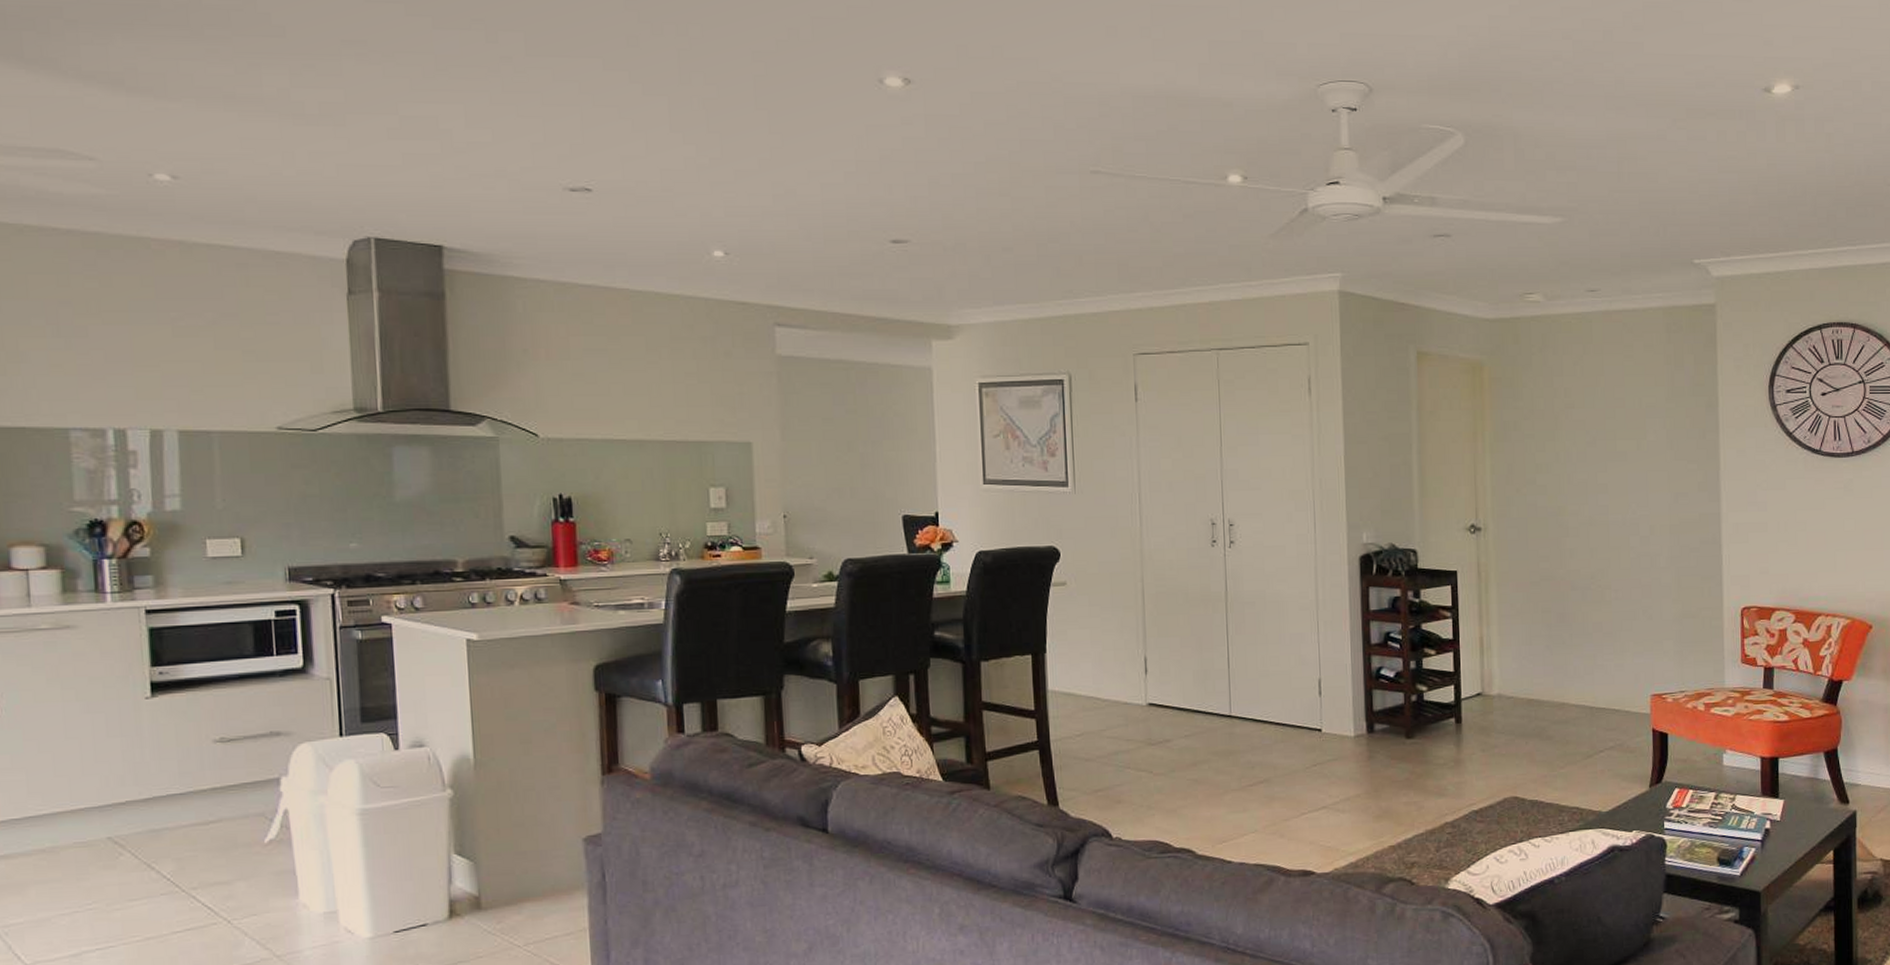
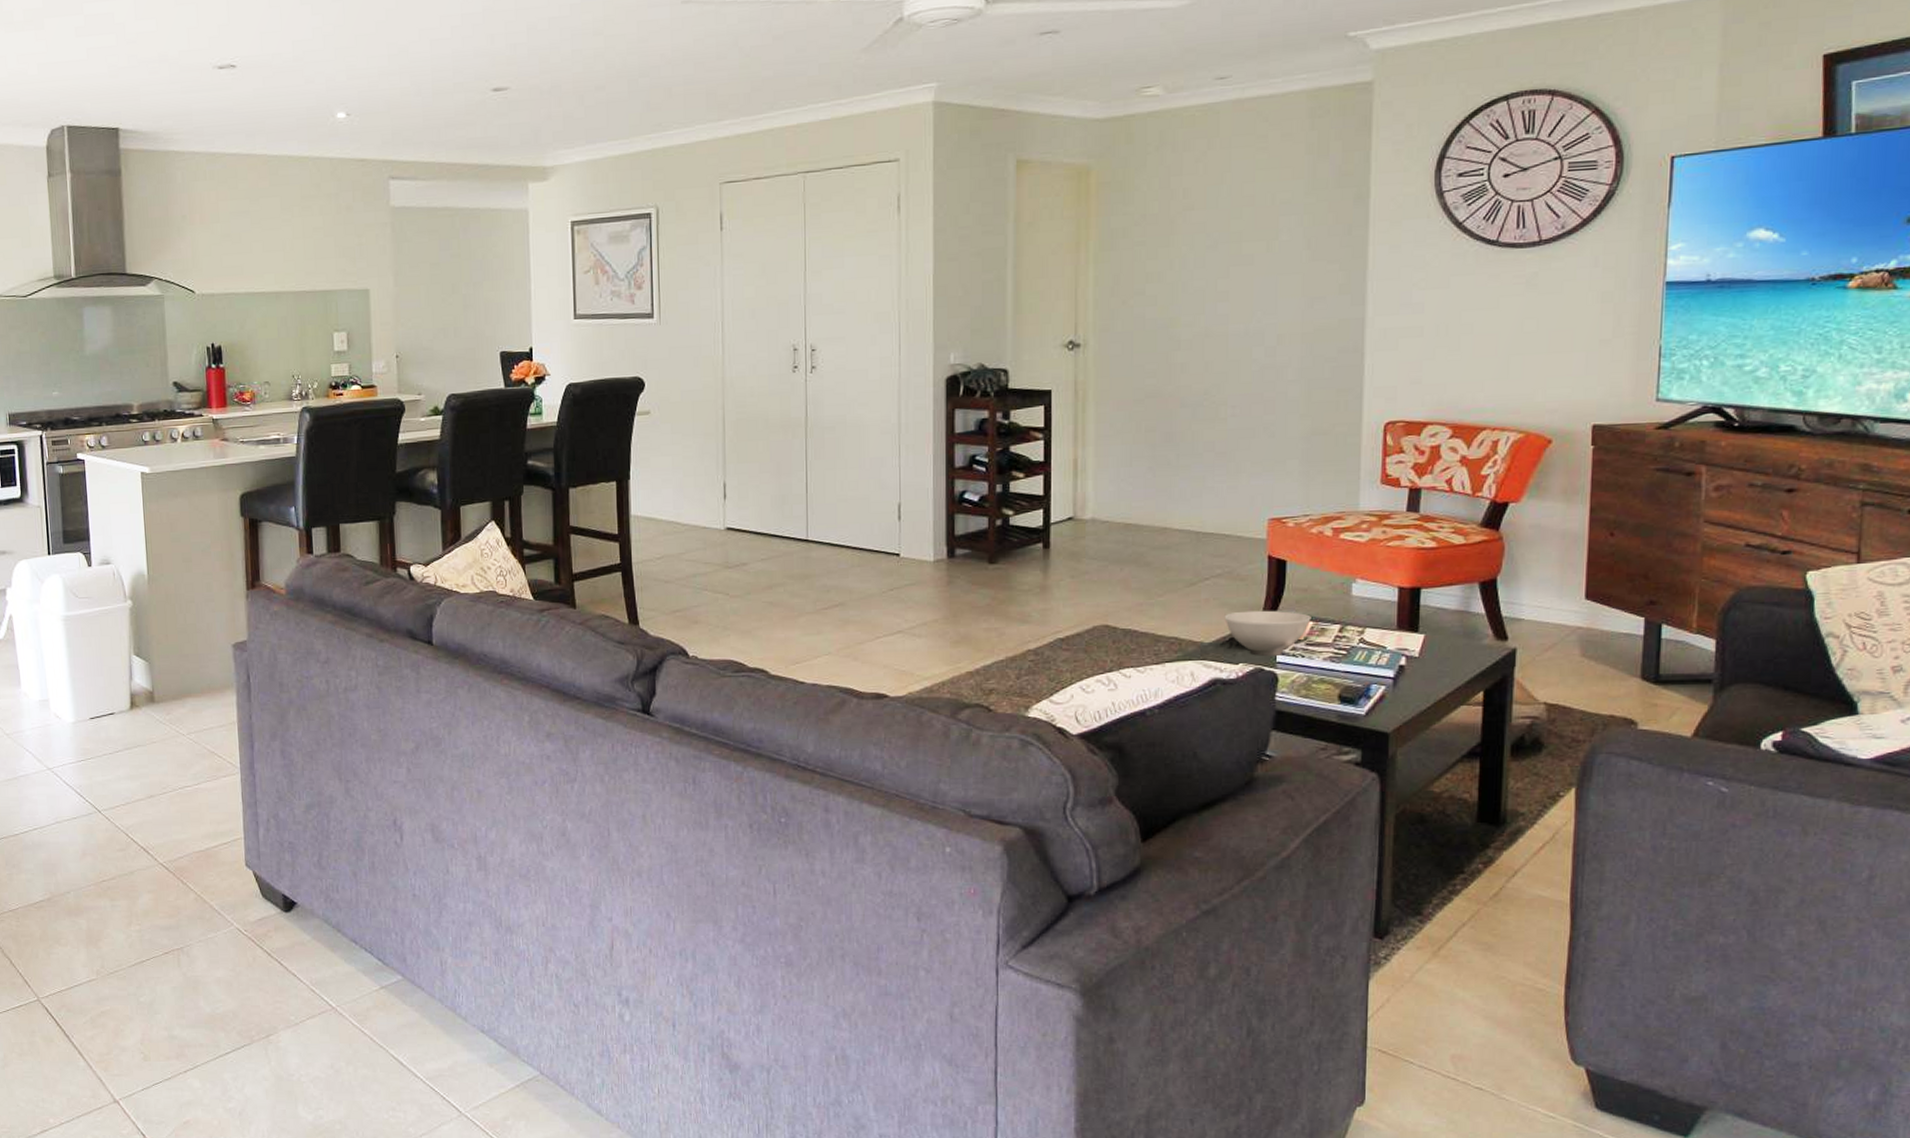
bowl: none [1618,780,1691,824] -> present [1224,610,1311,657]

